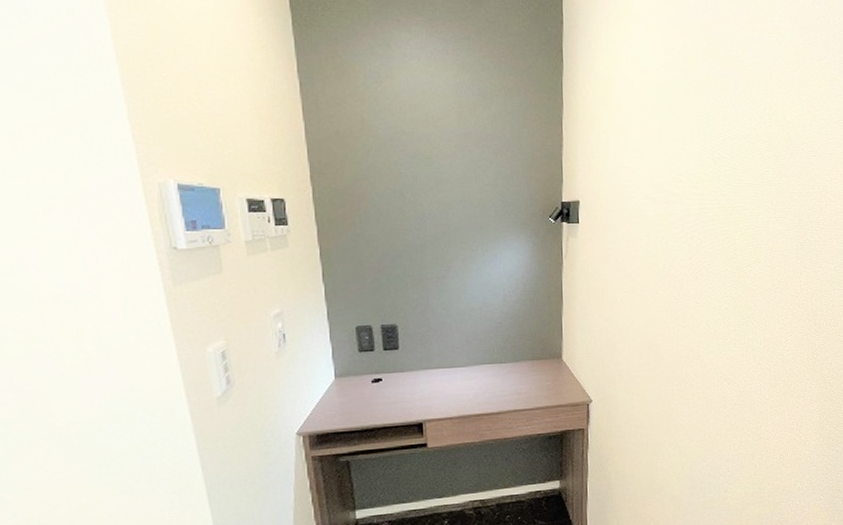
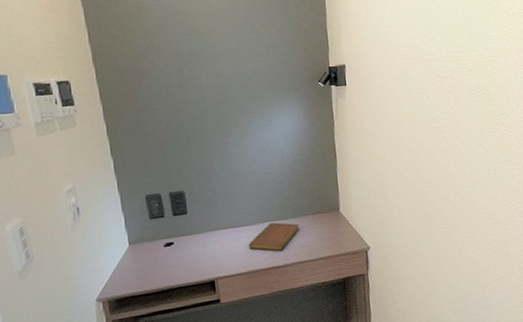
notebook: none [462,365,518,397] -> present [249,222,300,252]

